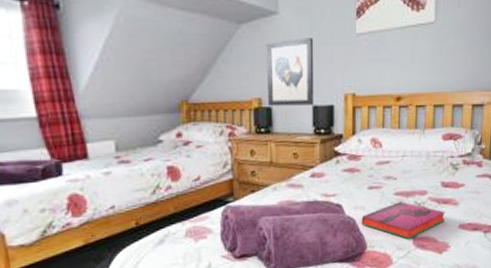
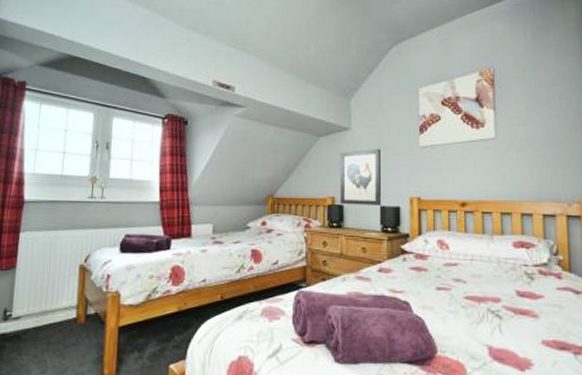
hardback book: present [361,201,446,239] -> none [430,305,525,349]

